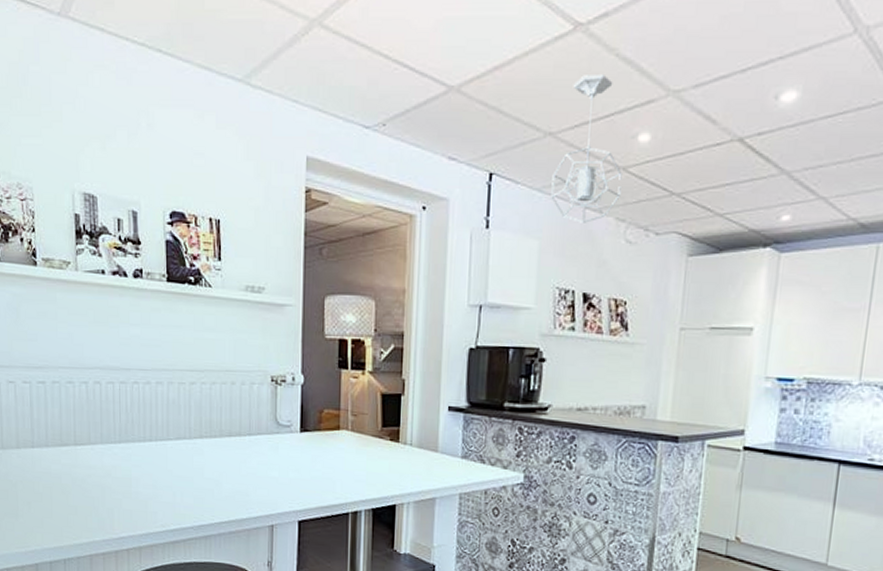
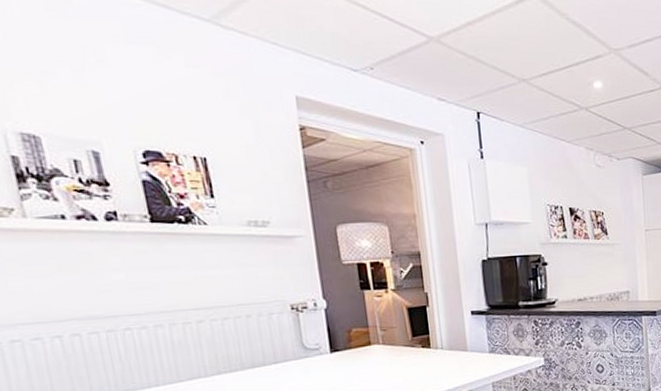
pendant light: present [551,75,622,223] -> none [530,33,587,152]

